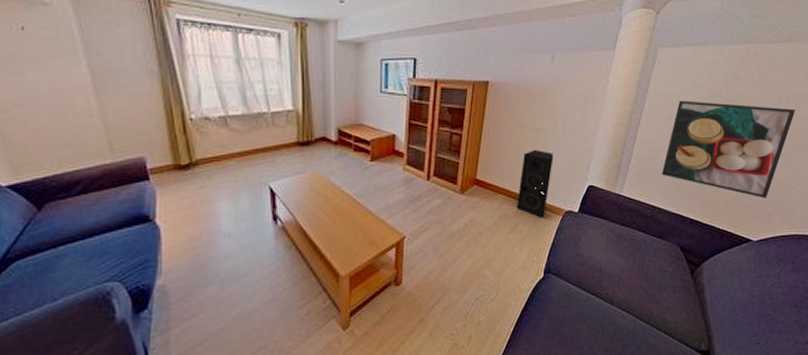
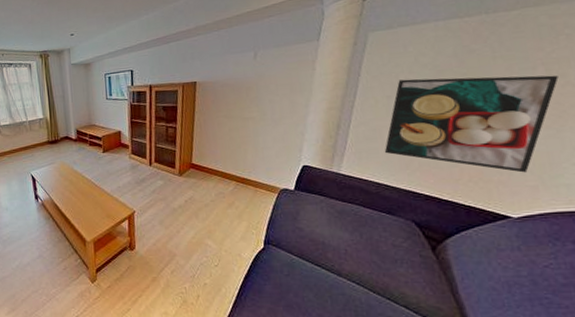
speaker: present [517,149,553,218] -> none [231,135,265,196]

